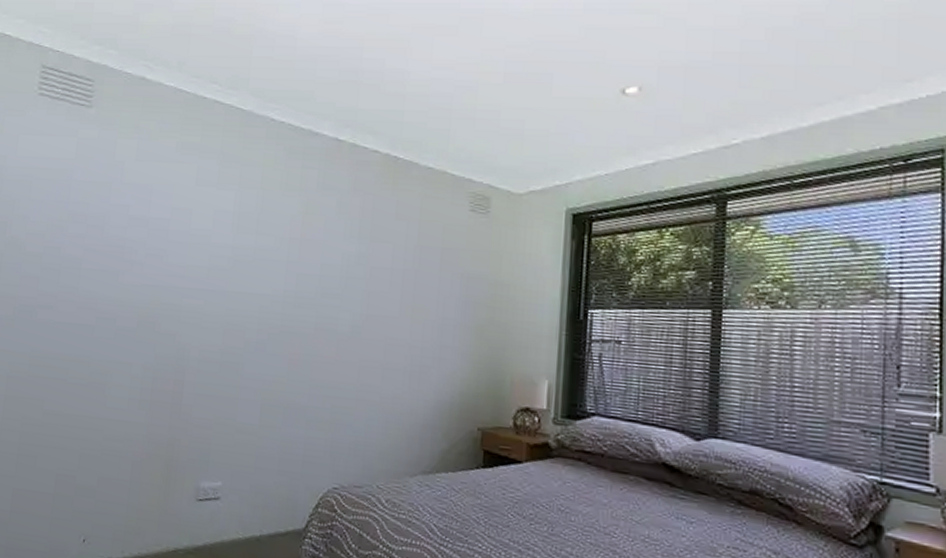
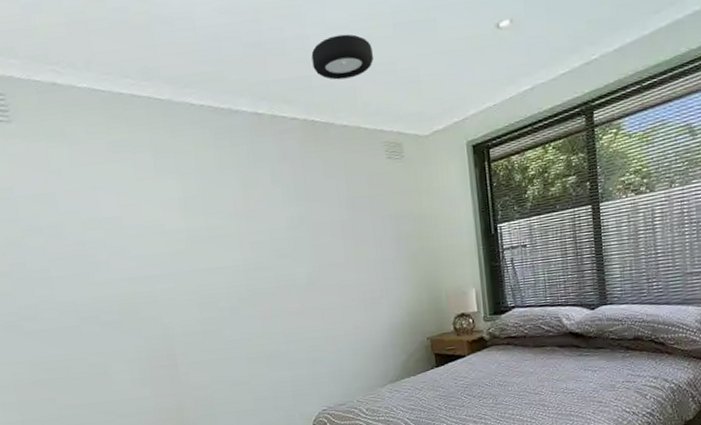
ceiling light: none [408,75,477,120] -> present [311,34,373,80]

